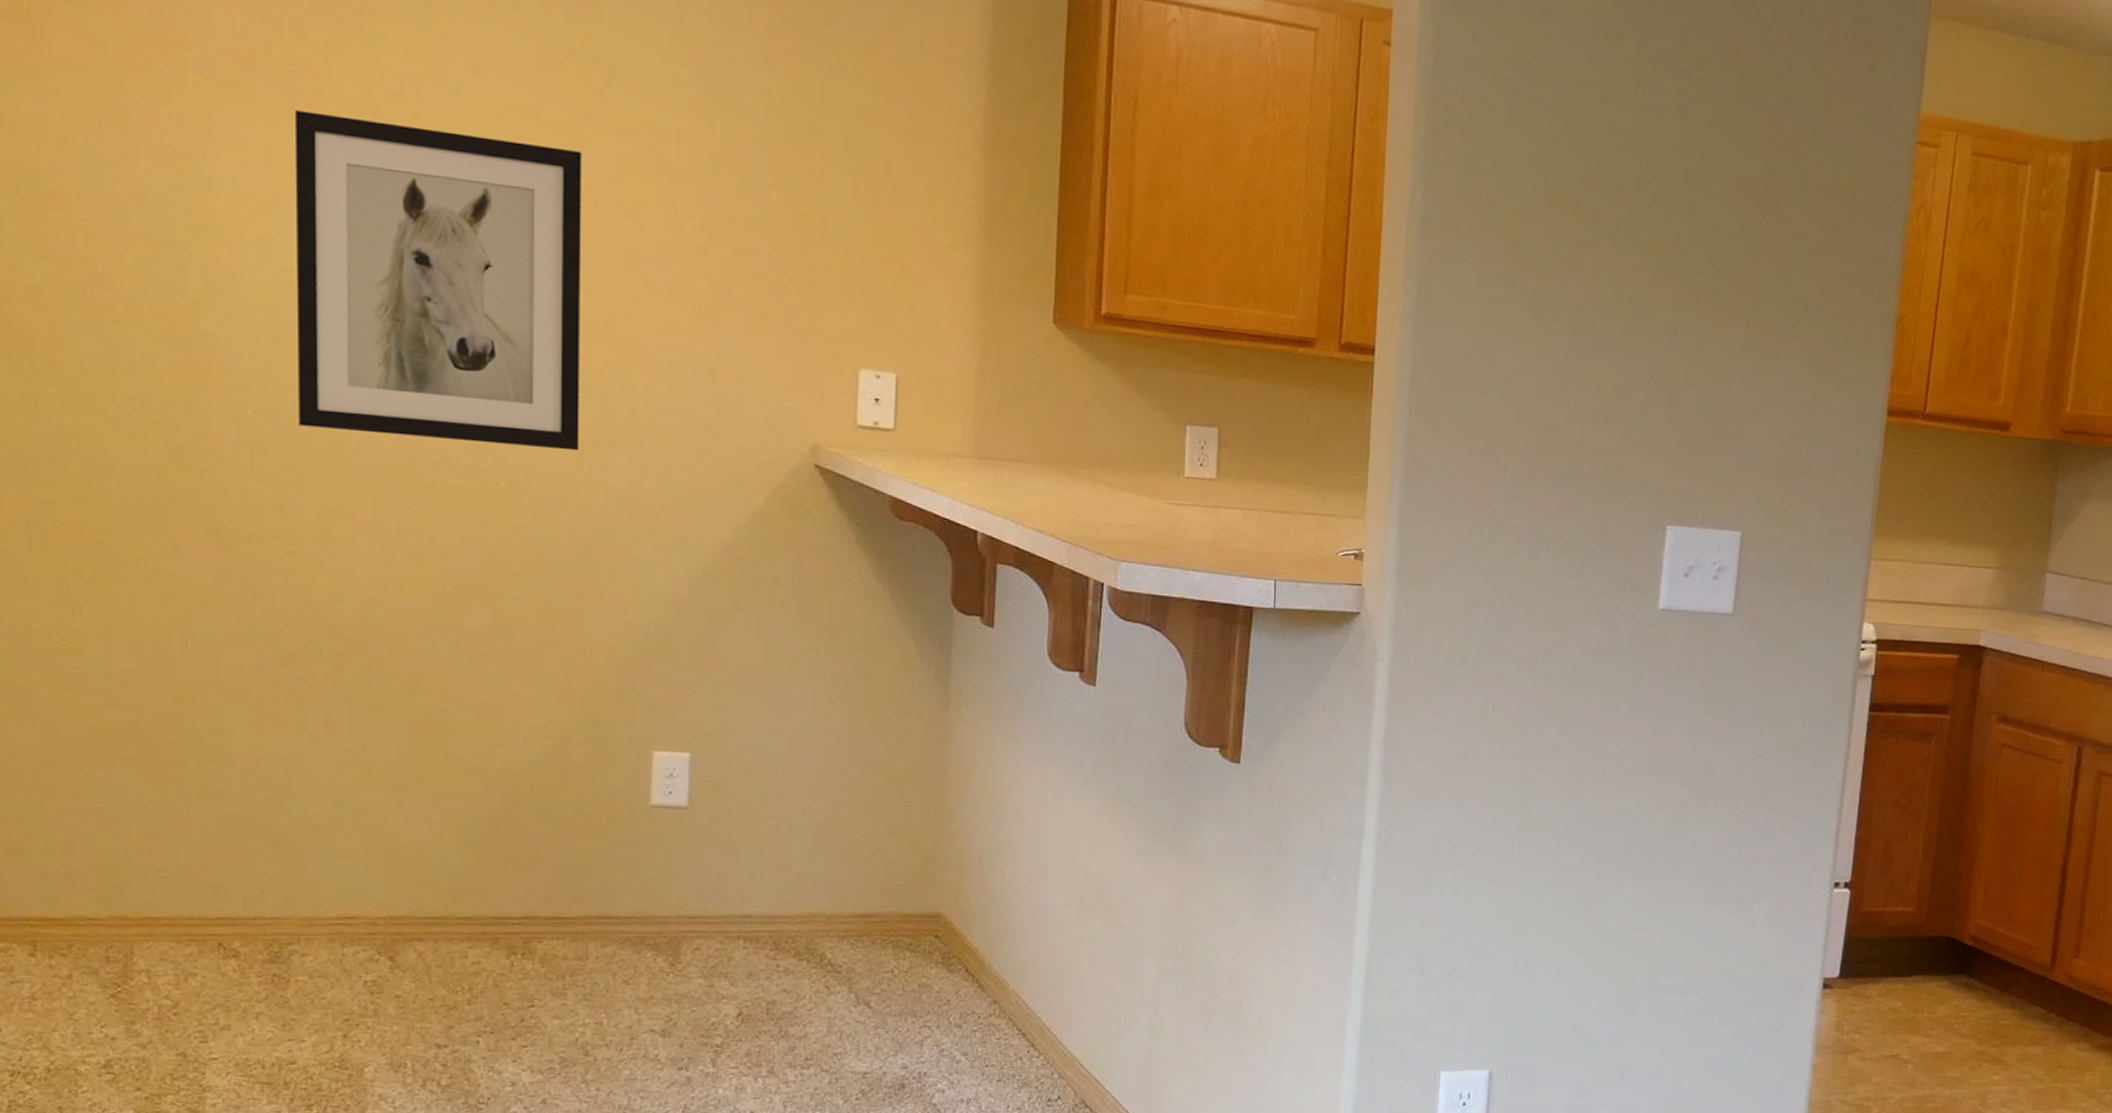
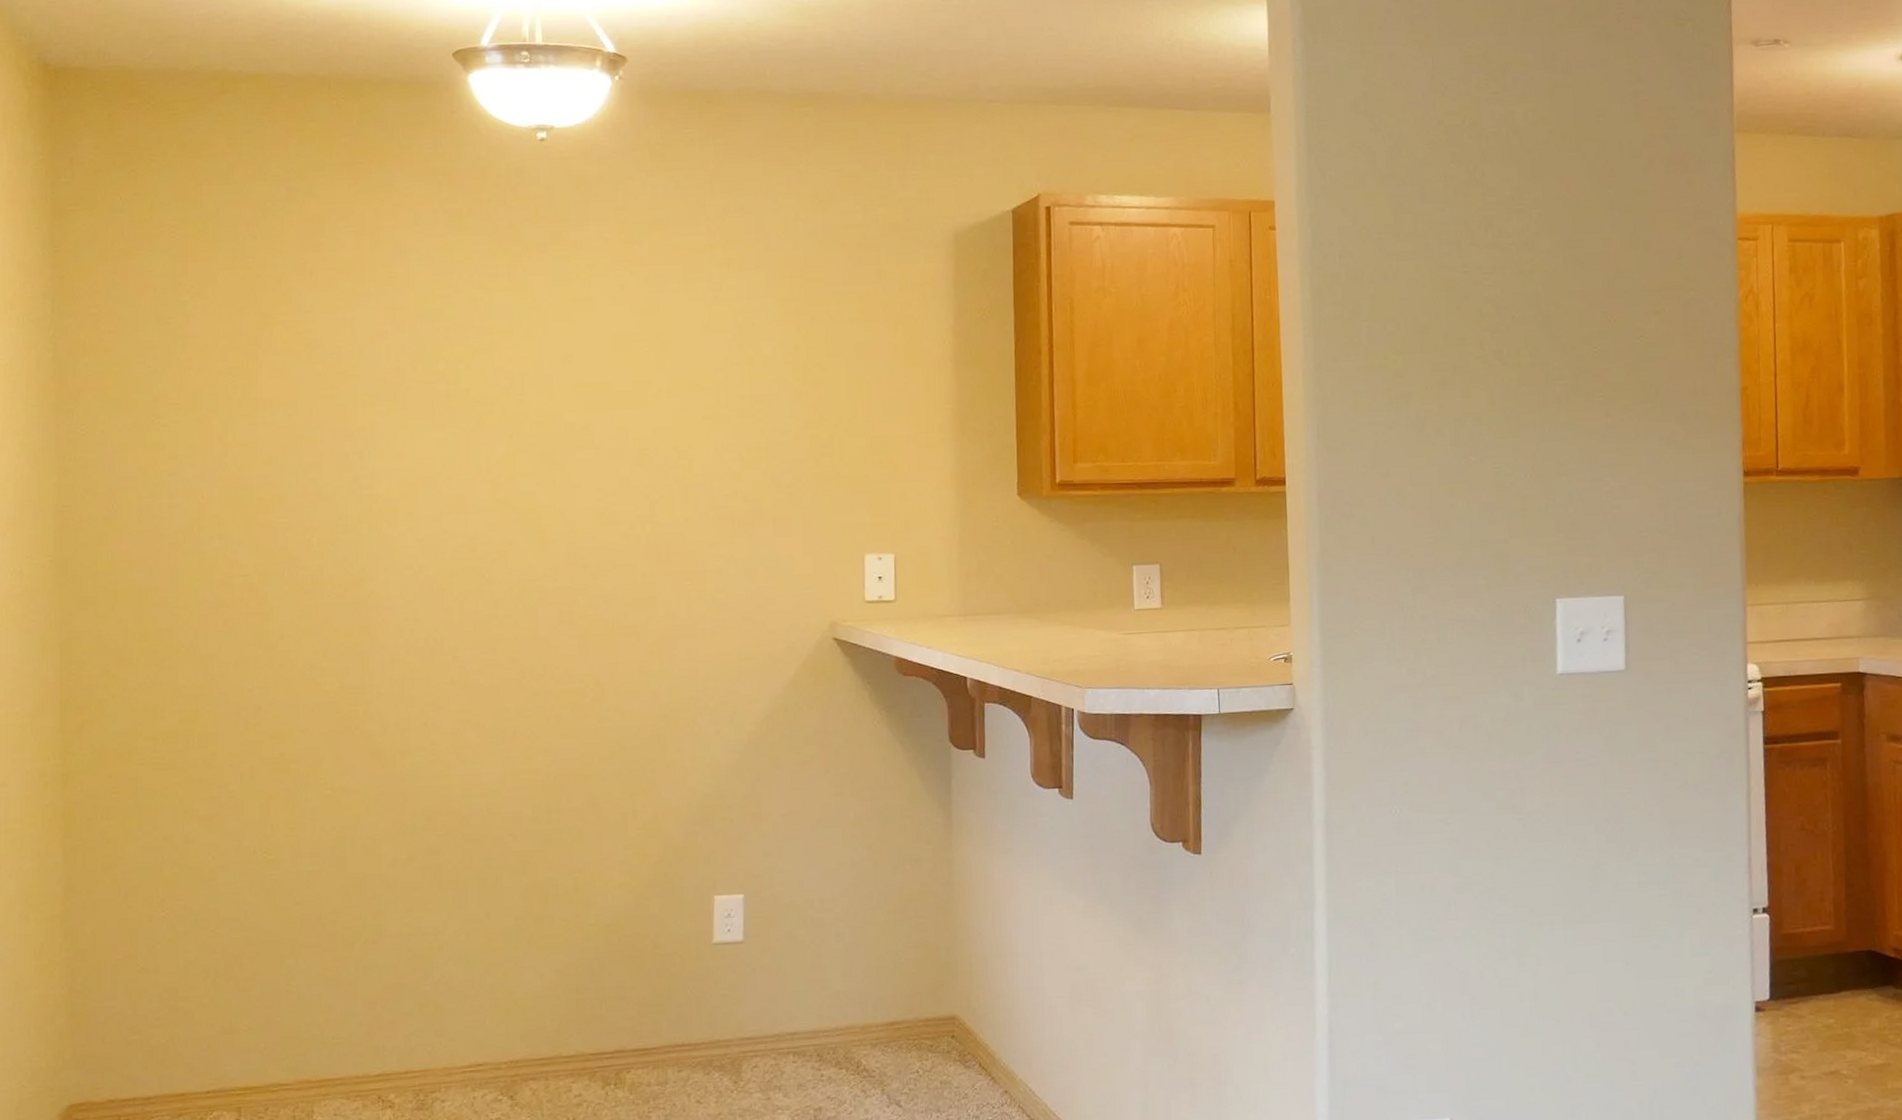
wall art: present [294,110,582,451] -> none [433,410,649,658]

